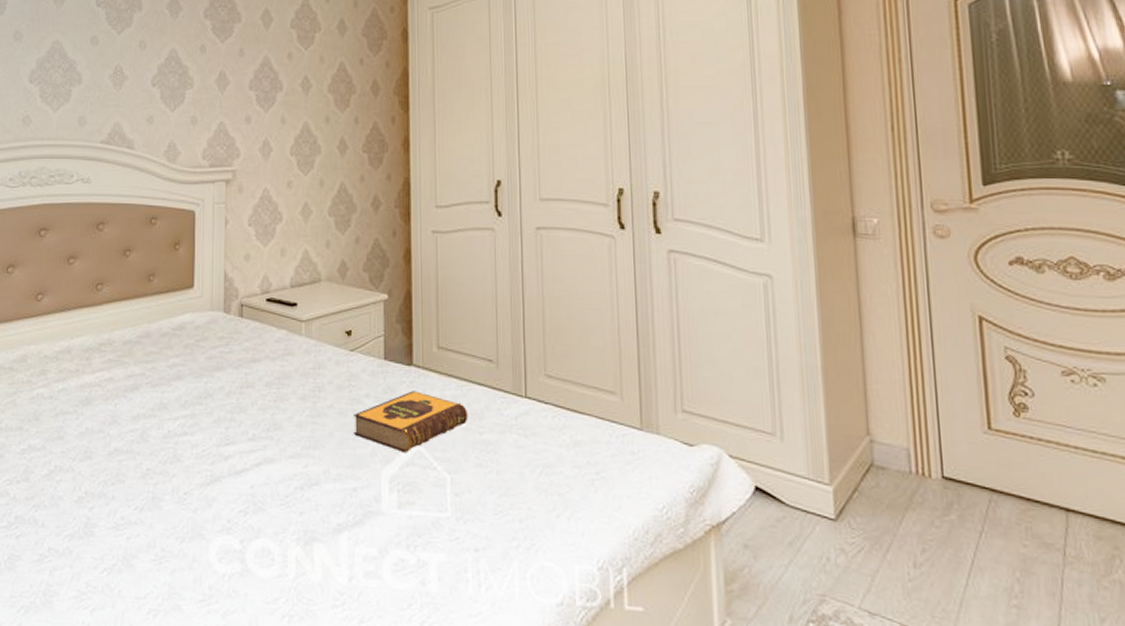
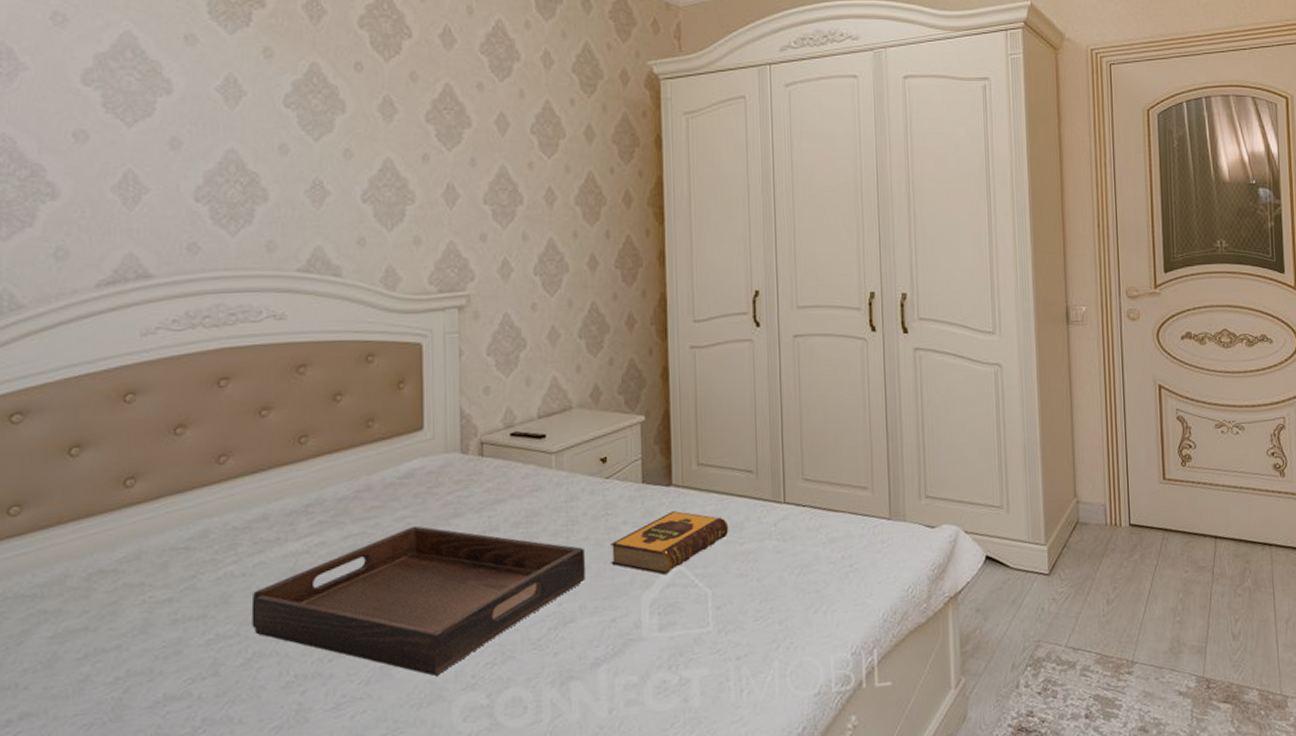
serving tray: none [55,373,329,514] -> present [251,525,585,676]

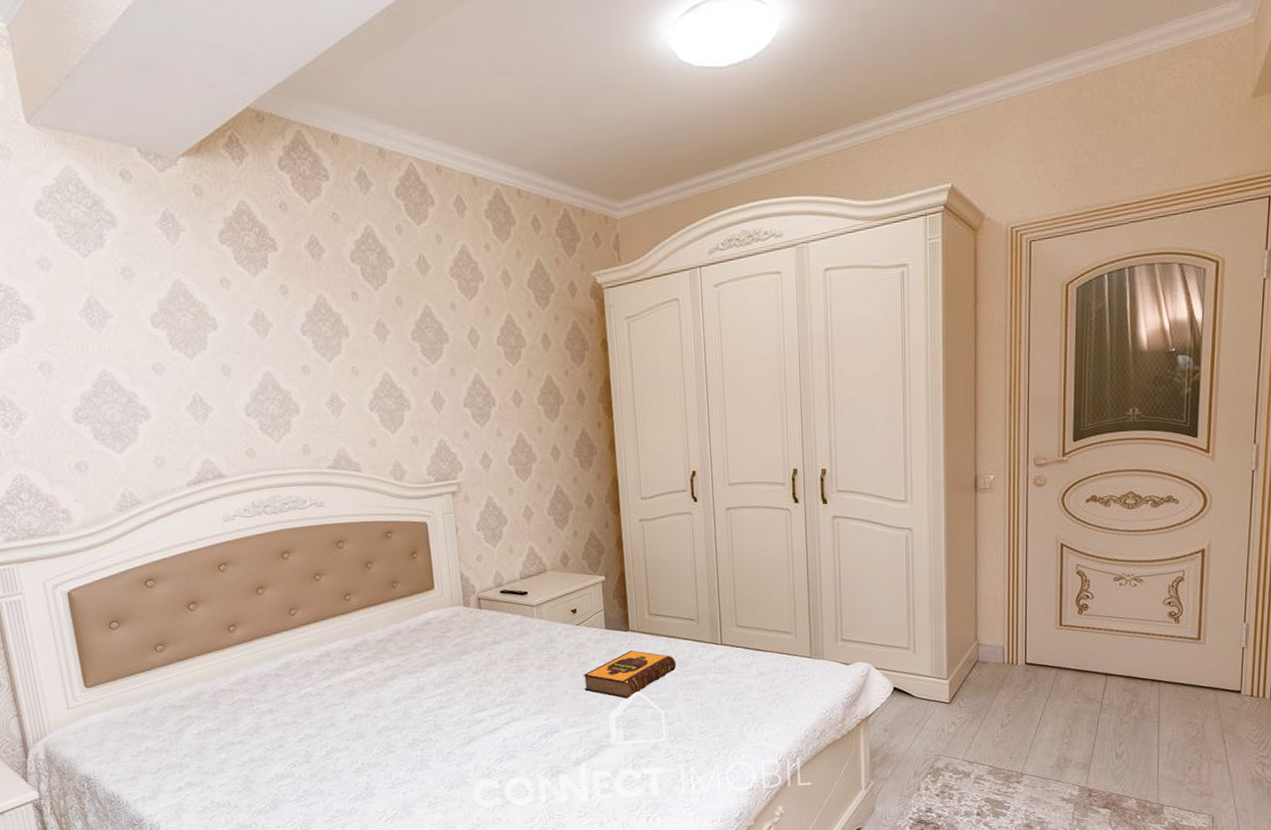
serving tray: present [251,525,585,676] -> none [326,660,565,767]

